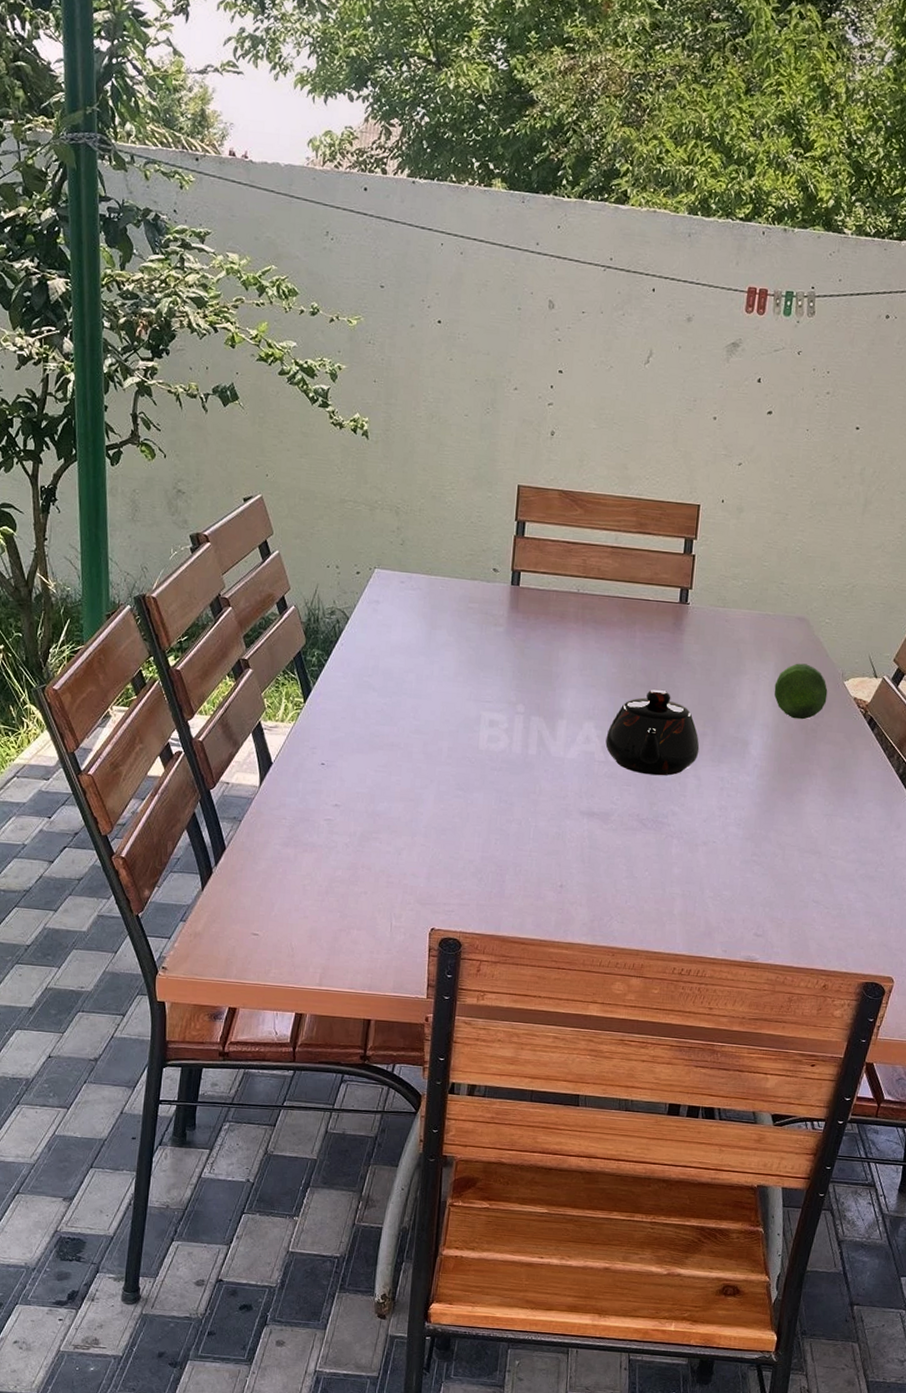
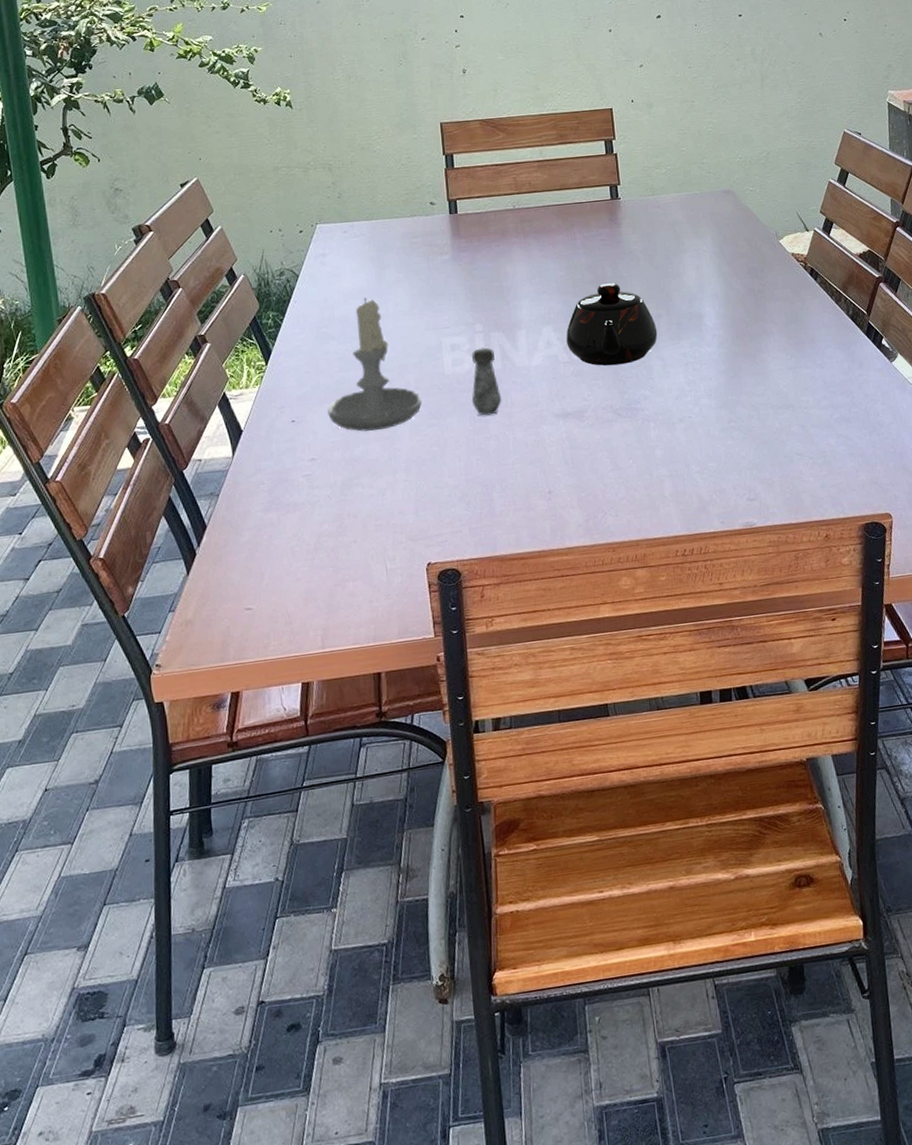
candle: none [357,653,452,791] -> present [327,296,423,432]
salt shaker: none [500,729,531,799] -> present [471,347,502,416]
fruit: present [774,663,828,720] -> none [715,231,767,285]

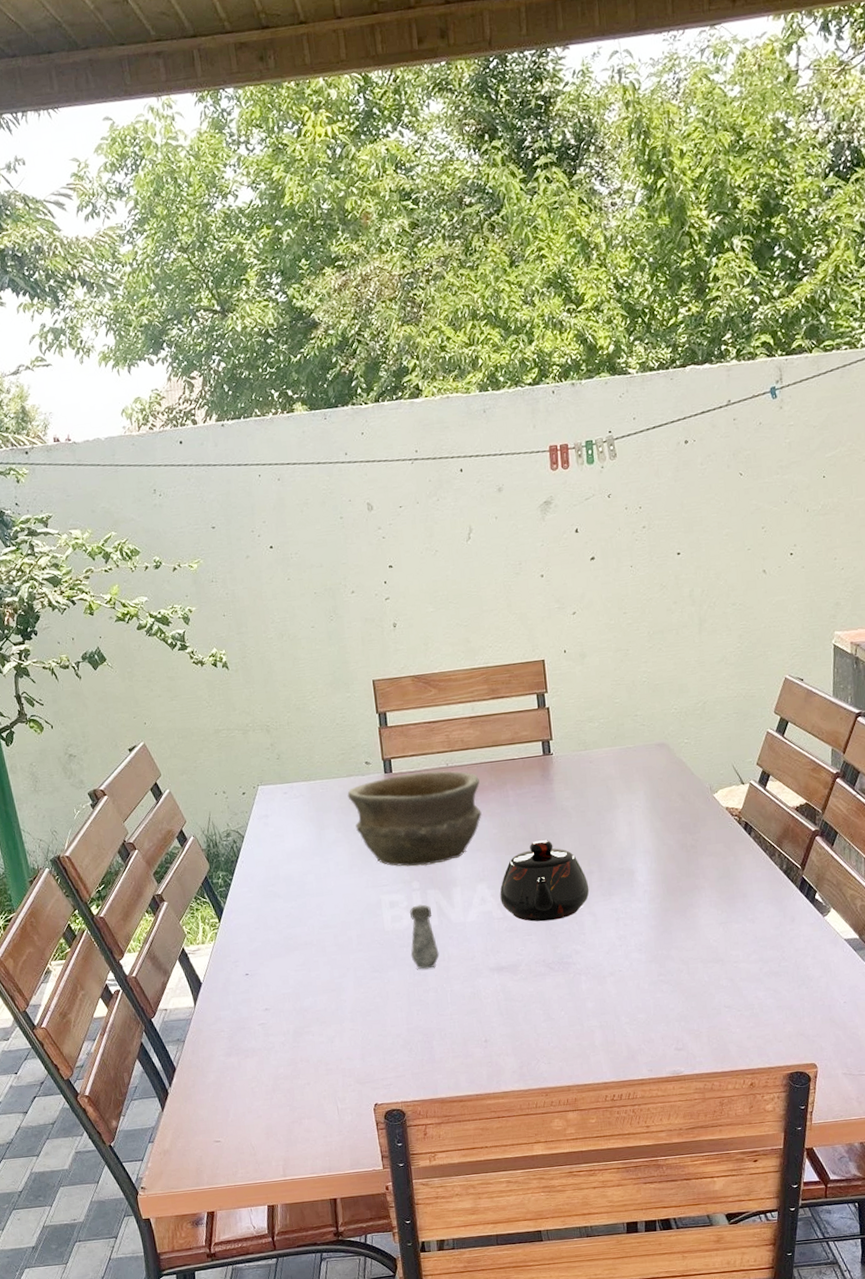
candle: present [327,296,423,432] -> none [277,856,365,985]
bowl: none [410,212,549,309] -> present [347,770,482,867]

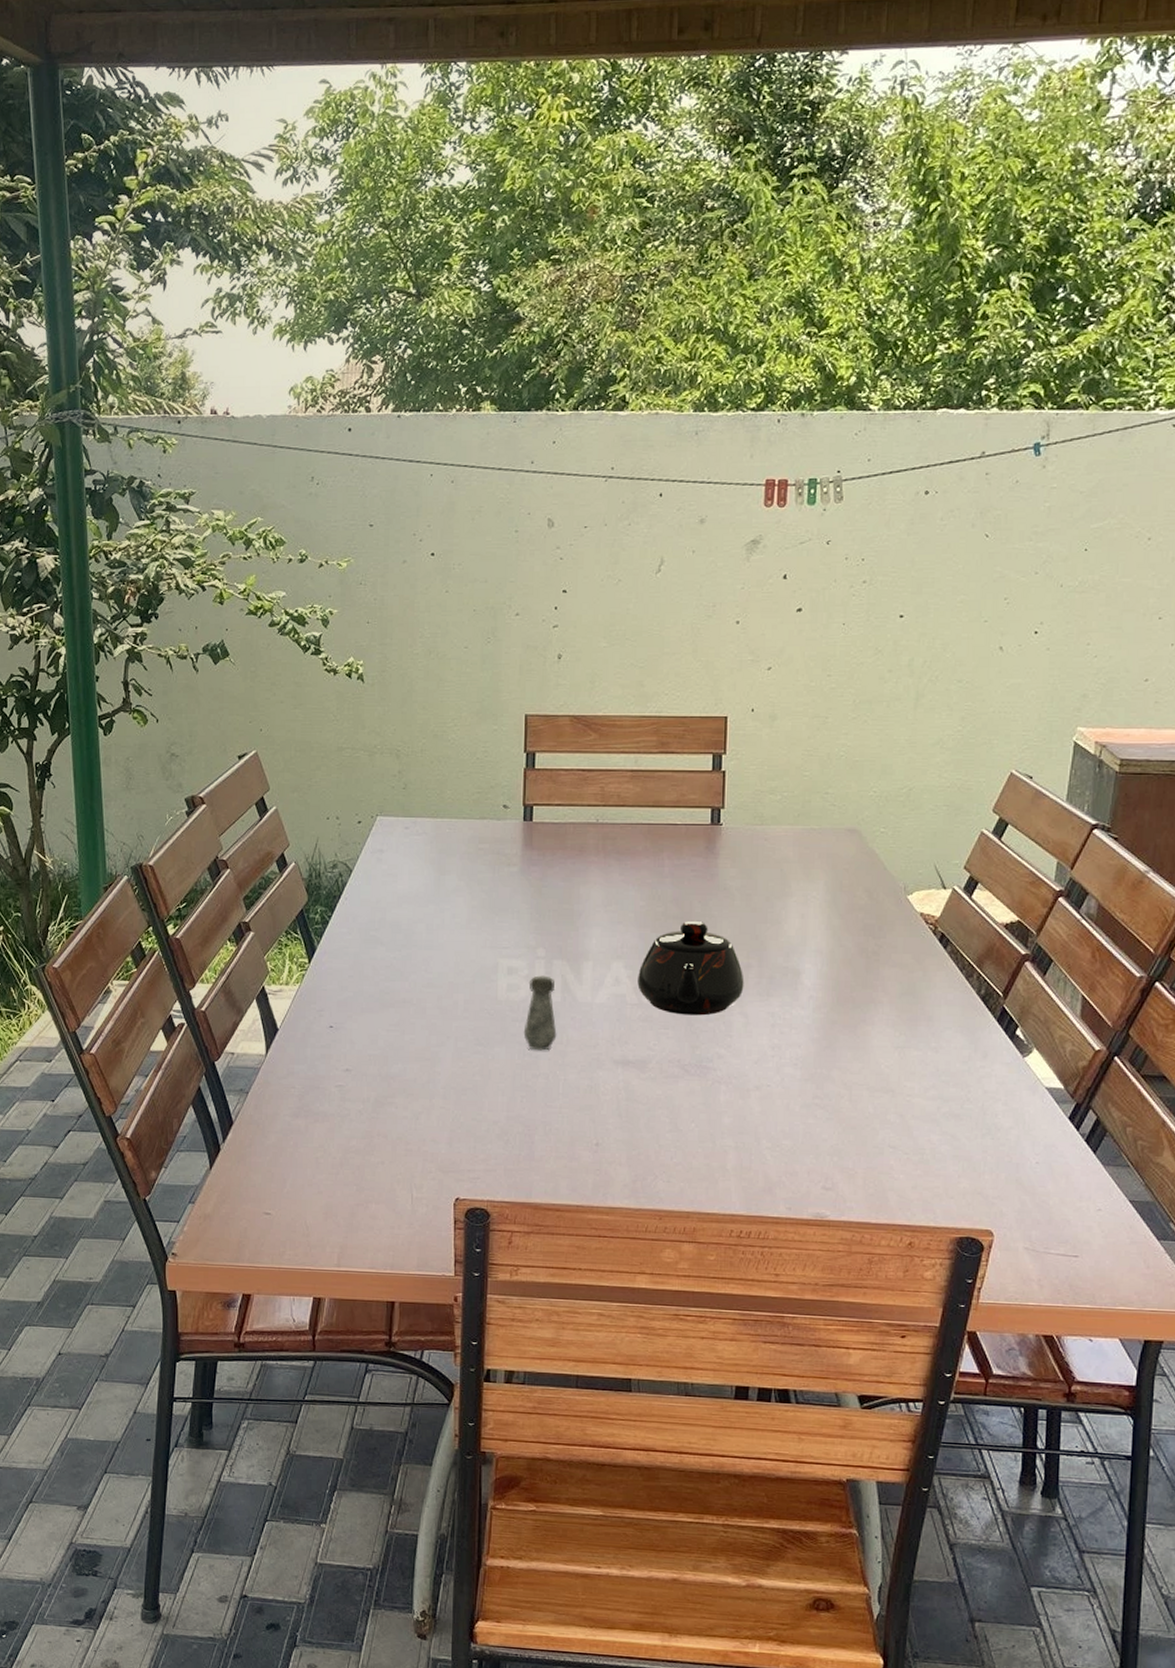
bowl: present [347,770,482,867] -> none [477,824,632,933]

